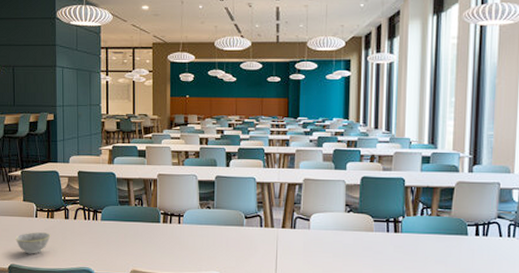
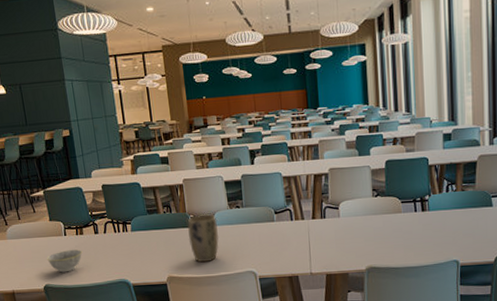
plant pot: none [156,211,187,260] -> present [187,214,219,263]

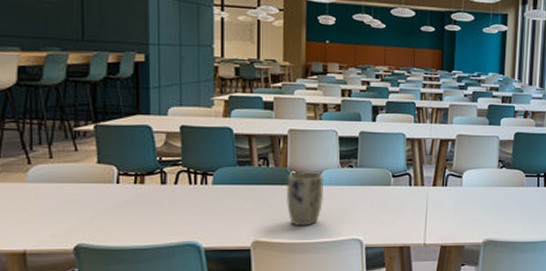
bowl: present [47,249,83,273] -> none [85,202,140,230]

